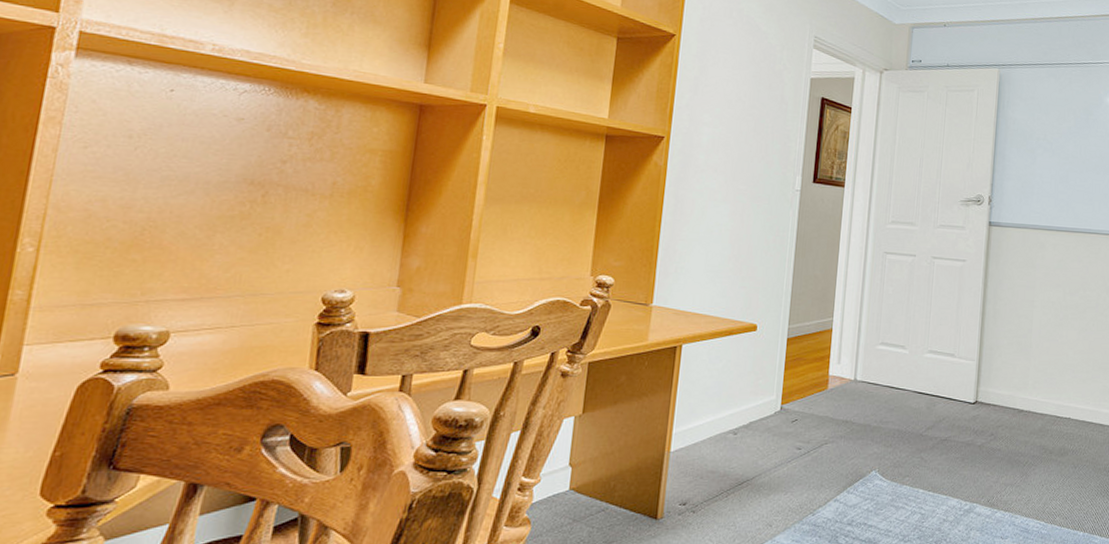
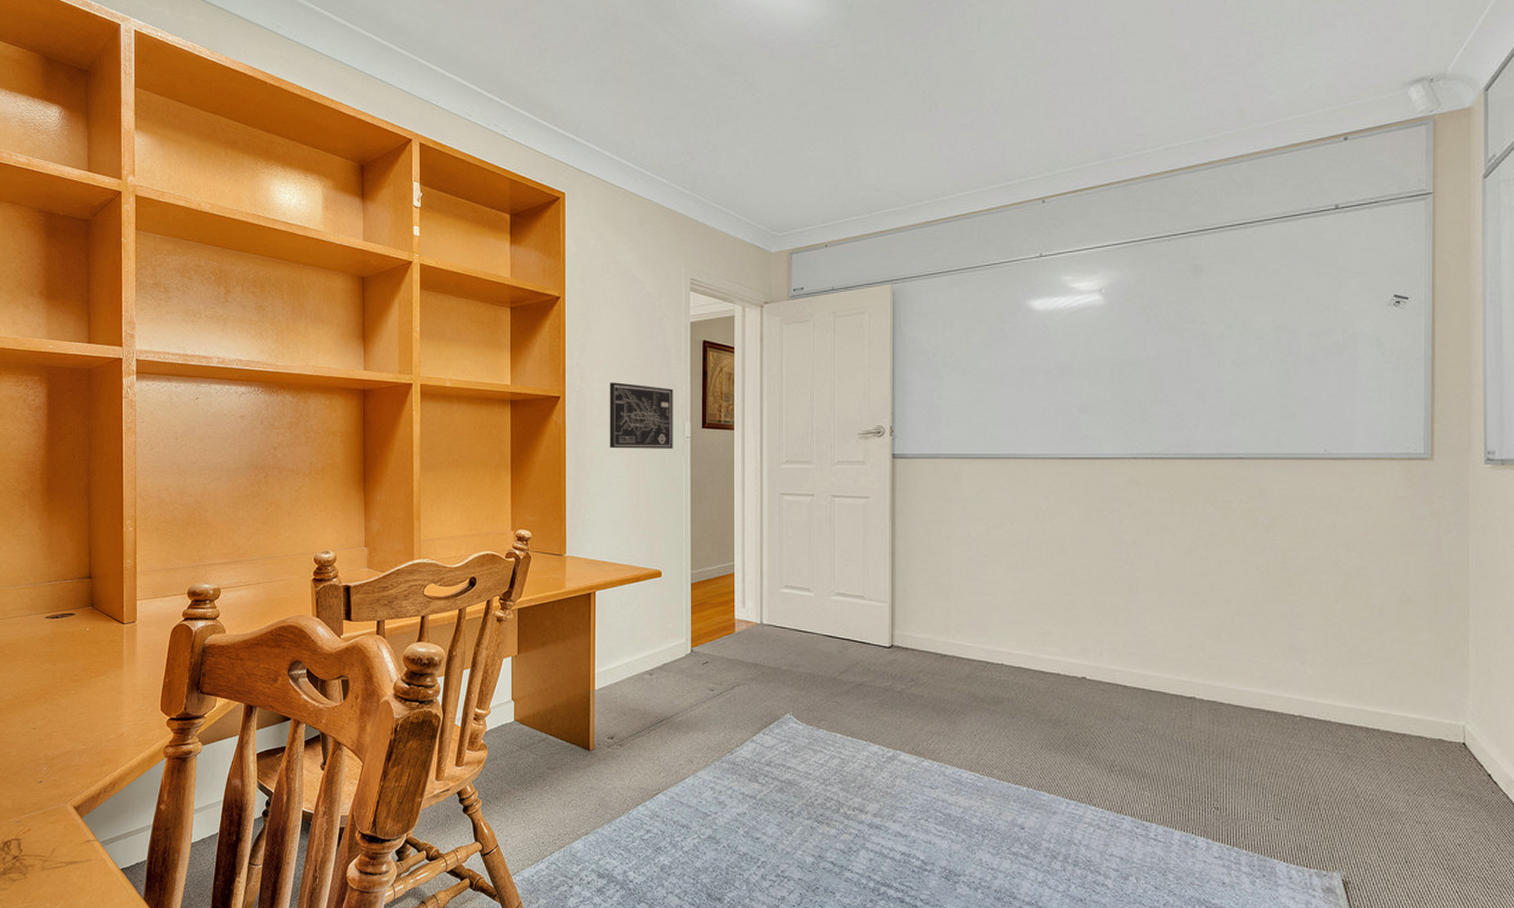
wall art: none [713,128,787,201] -> present [609,382,673,449]

